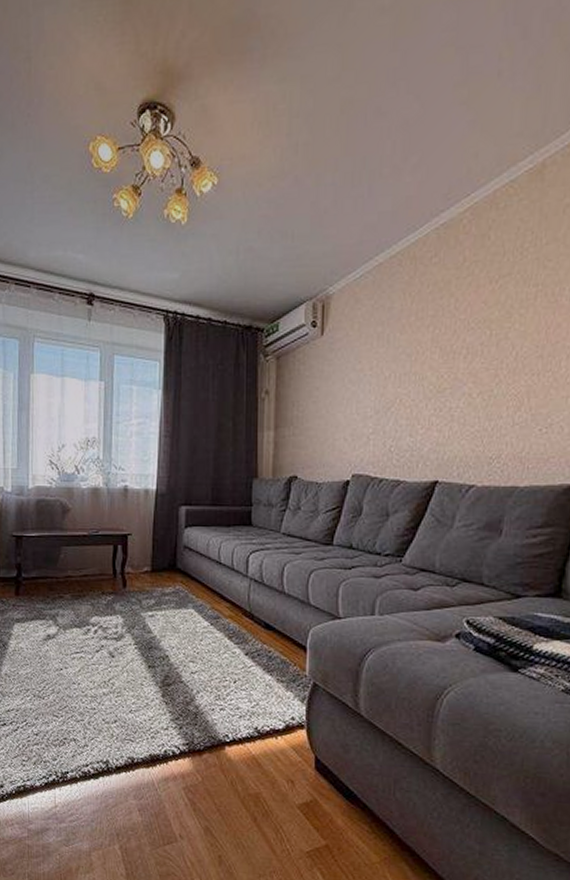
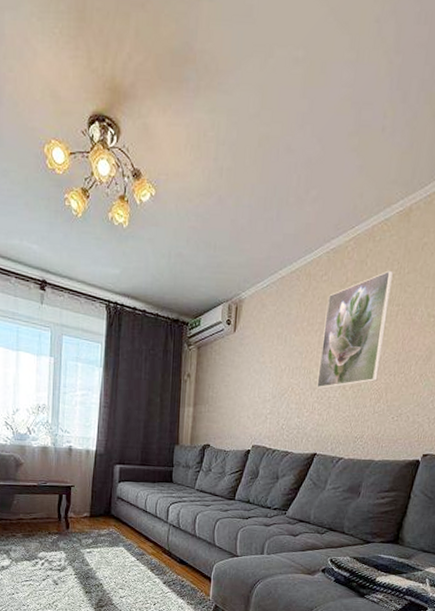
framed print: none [433,243,526,398] -> present [316,270,393,389]

